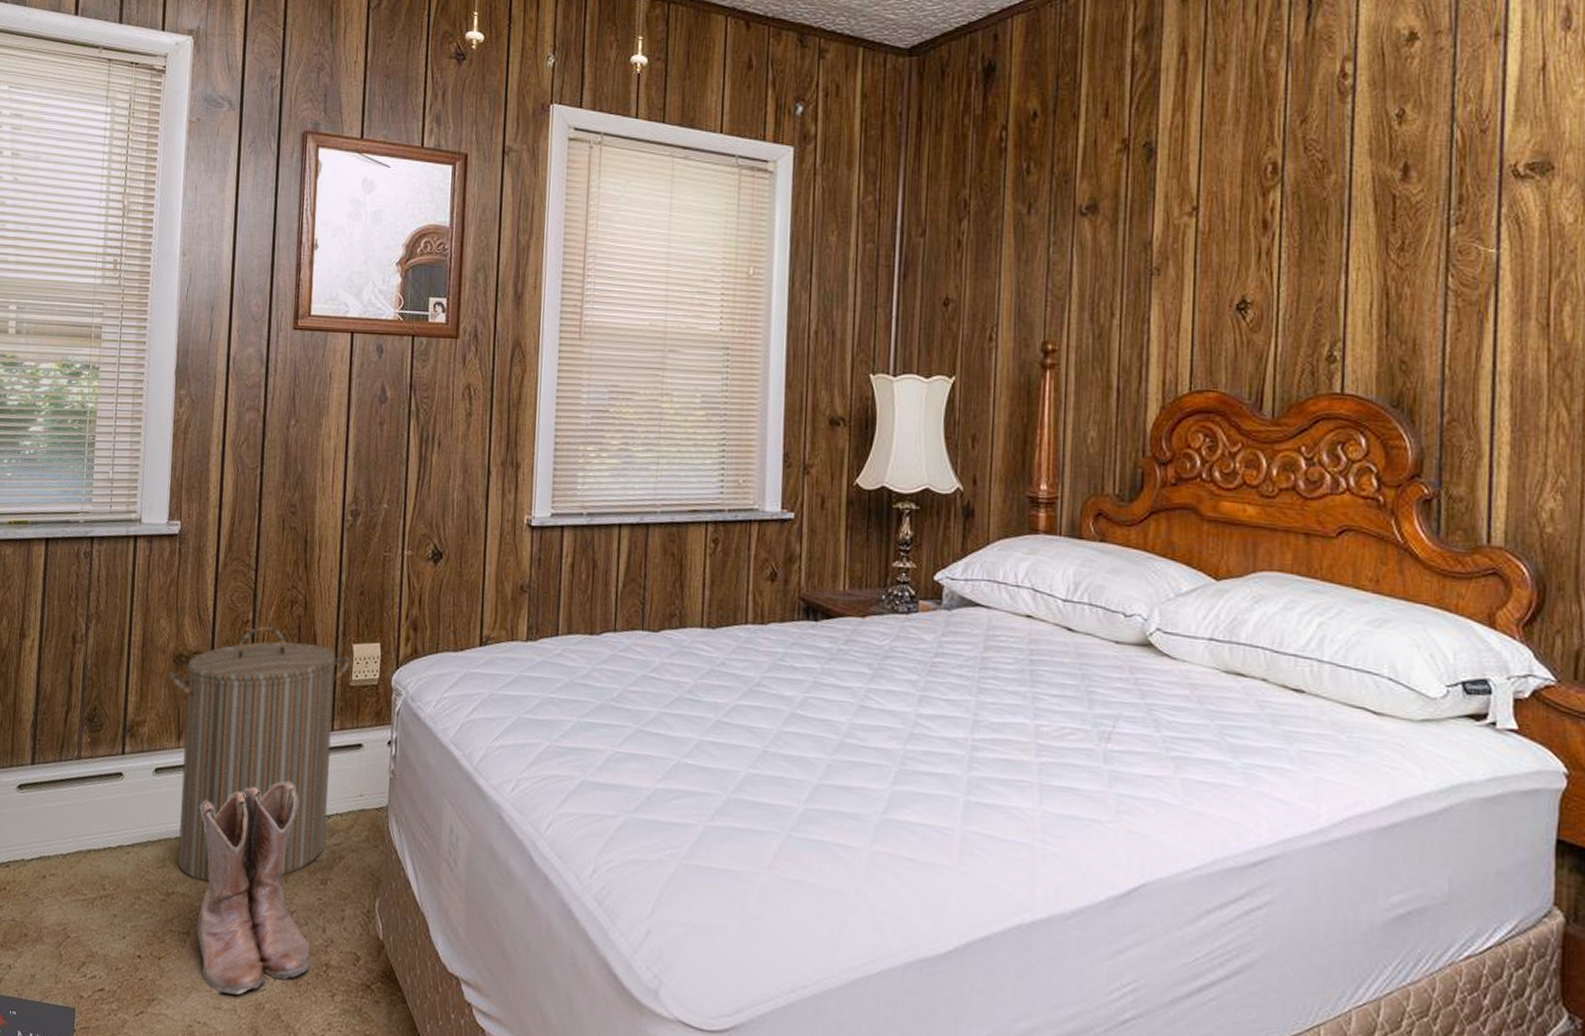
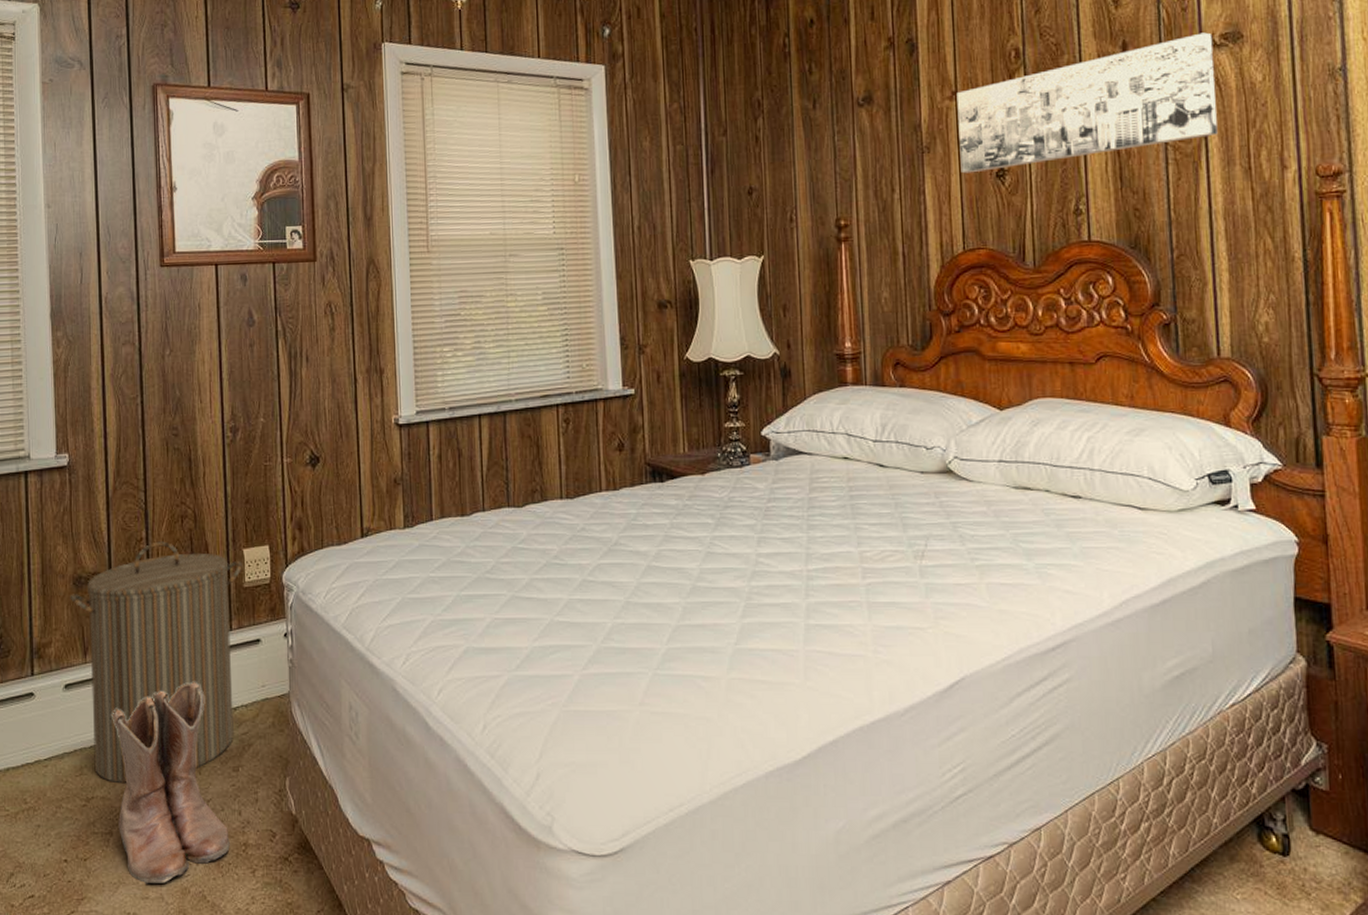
wall art: none [1195,160,1516,303] -> present [956,32,1218,174]

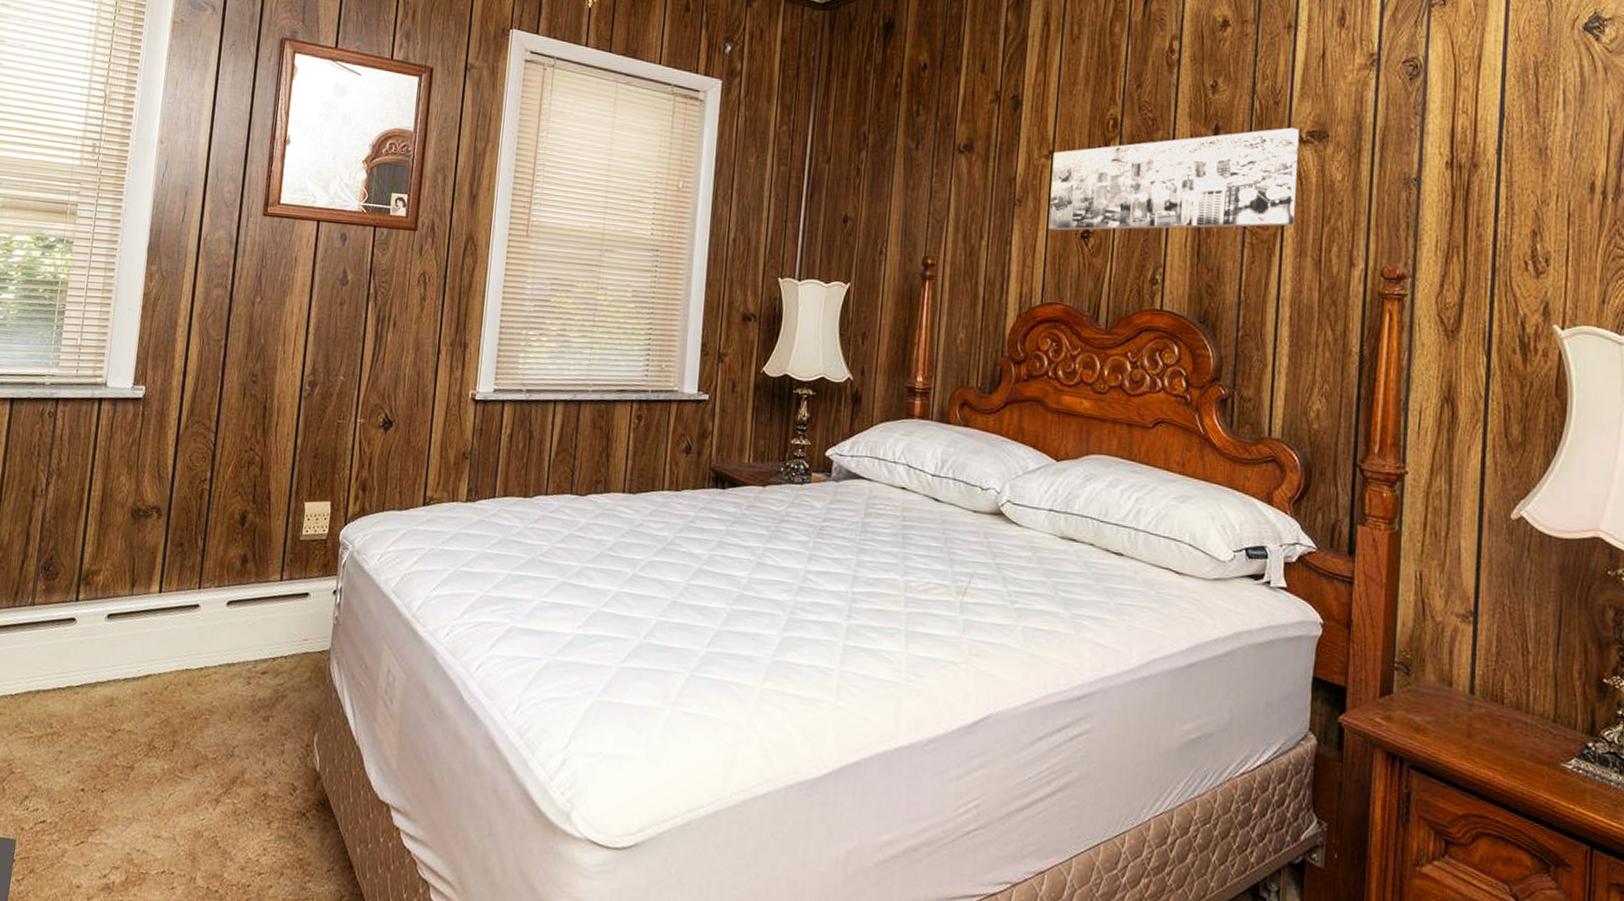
laundry hamper: present [70,541,242,784] -> none [125,484,302,720]
boots: present [112,682,230,884] -> none [140,627,250,824]

